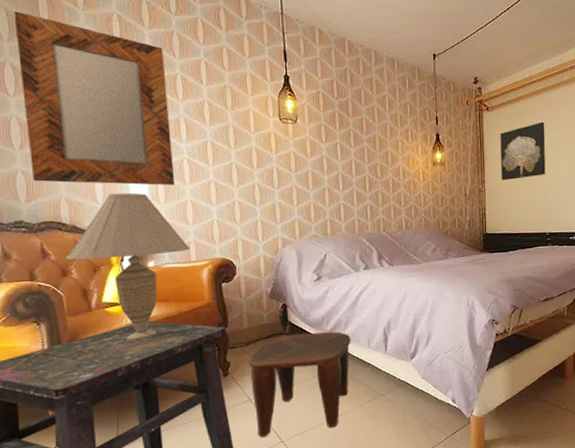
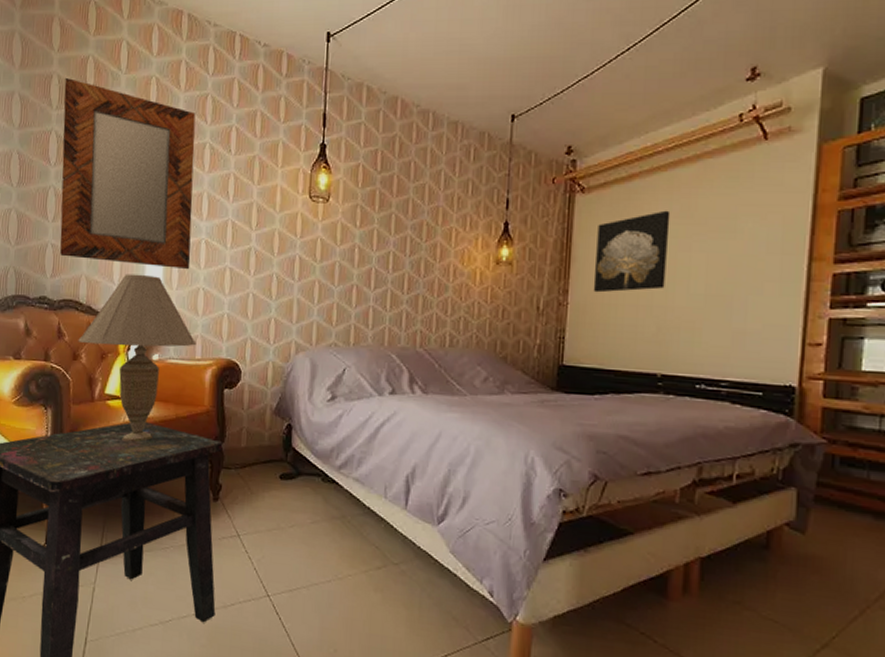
stool: present [248,331,351,437] -> none [241,463,363,593]

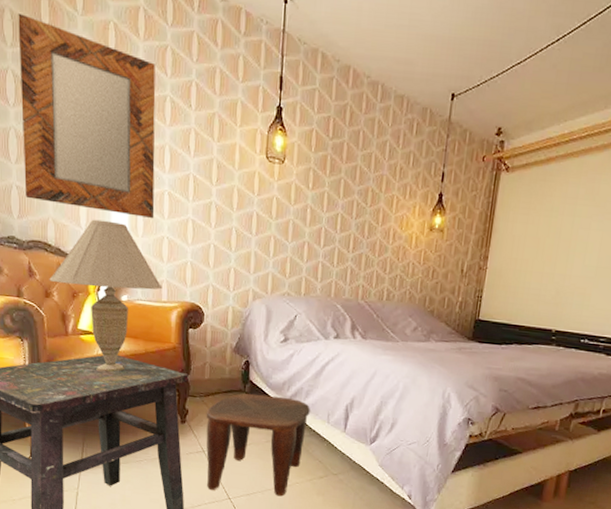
stool: none [241,463,363,593] -> present [206,393,310,497]
wall art: present [593,210,671,293] -> none [508,192,577,261]

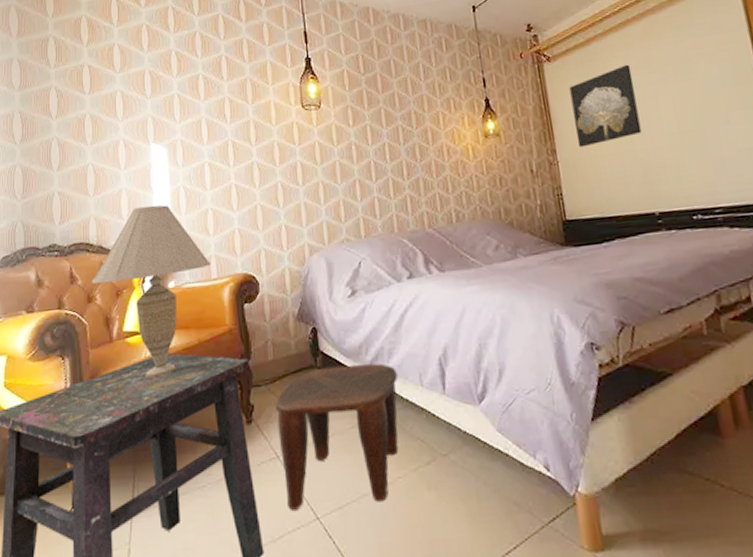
home mirror: present [18,12,156,219] -> none [61,37,197,202]
wall art: none [508,192,577,261] -> present [569,64,642,148]

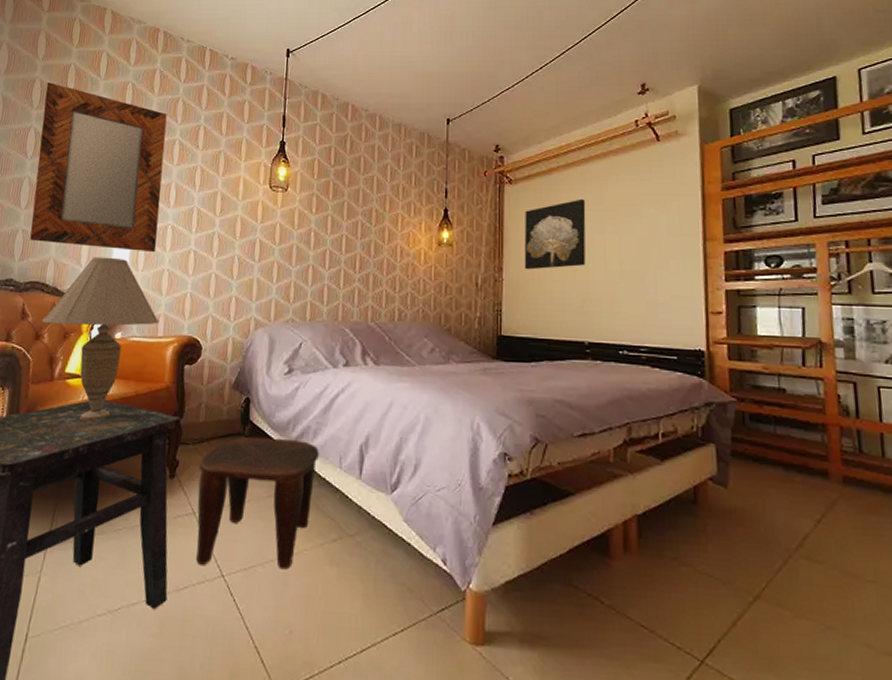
home mirror: none [61,37,197,202] -> present [30,82,167,253]

